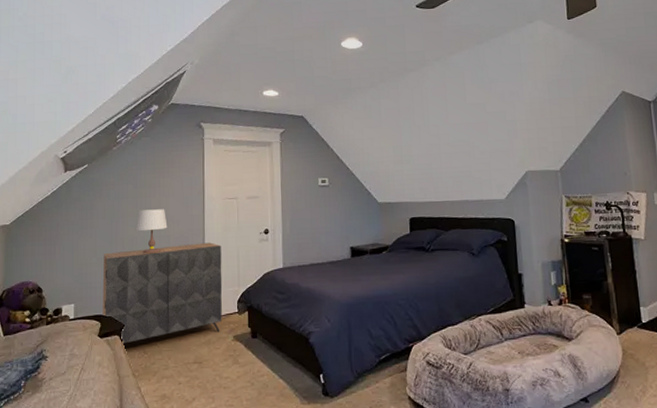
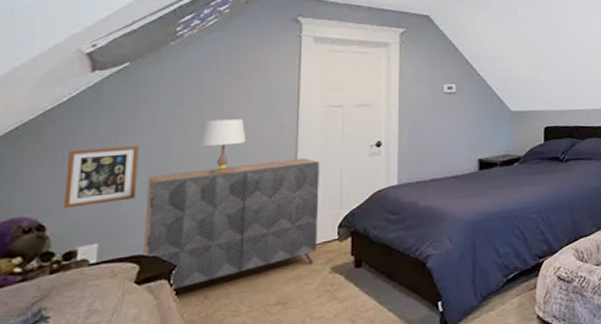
picture frame: none [52,229,97,277] -> present [63,145,139,209]

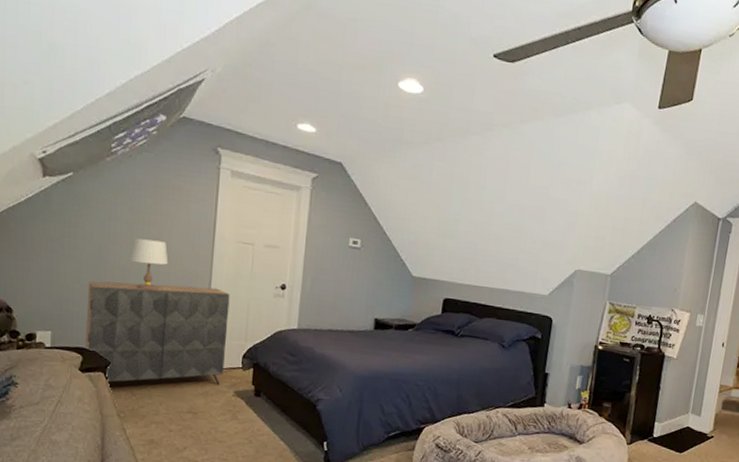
picture frame: present [63,145,139,209] -> none [25,247,82,299]

